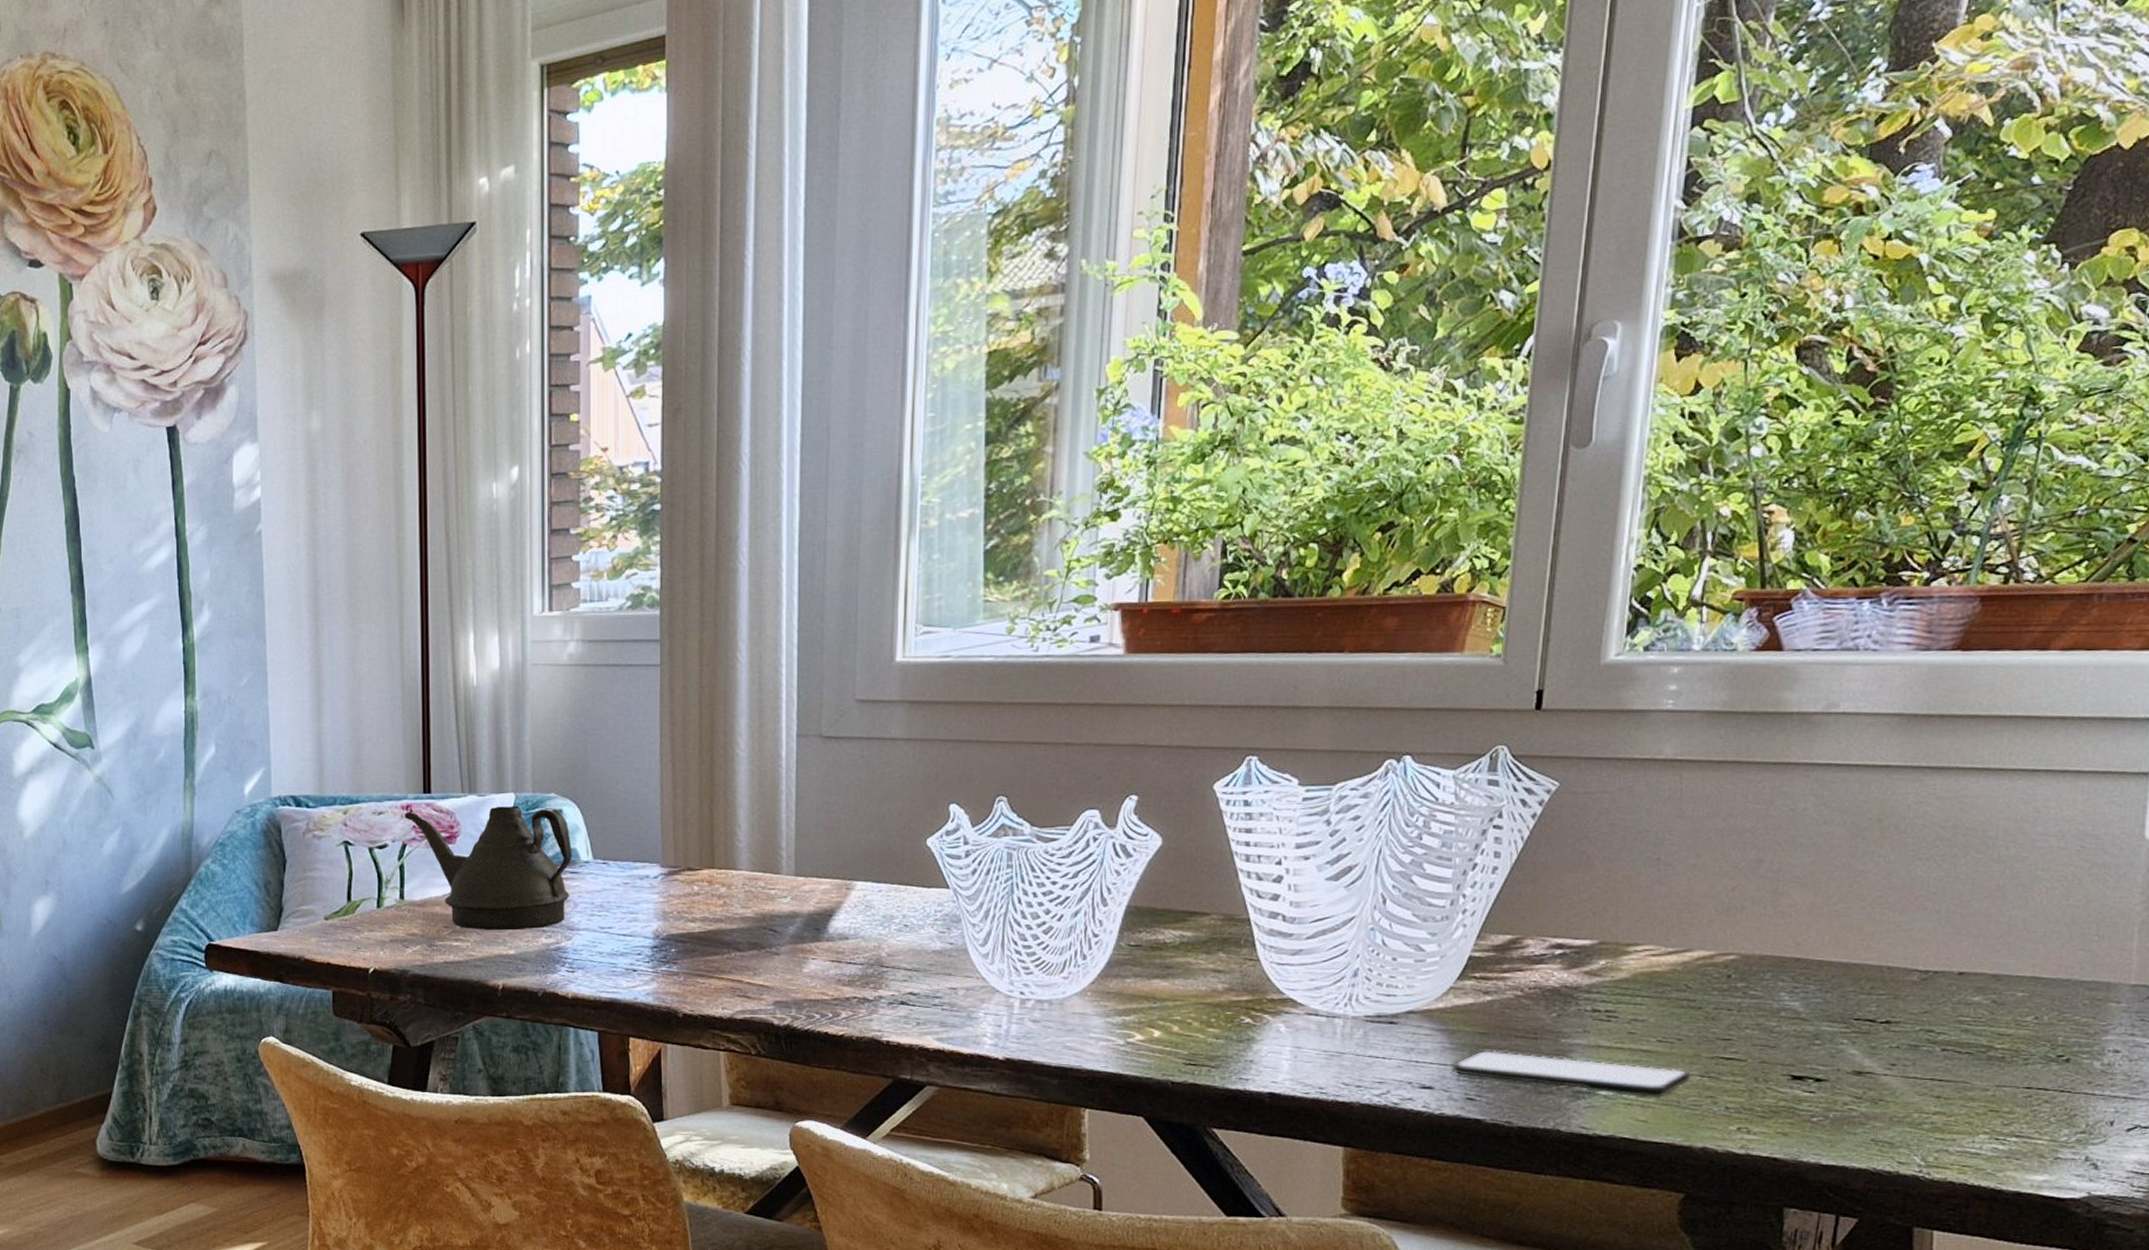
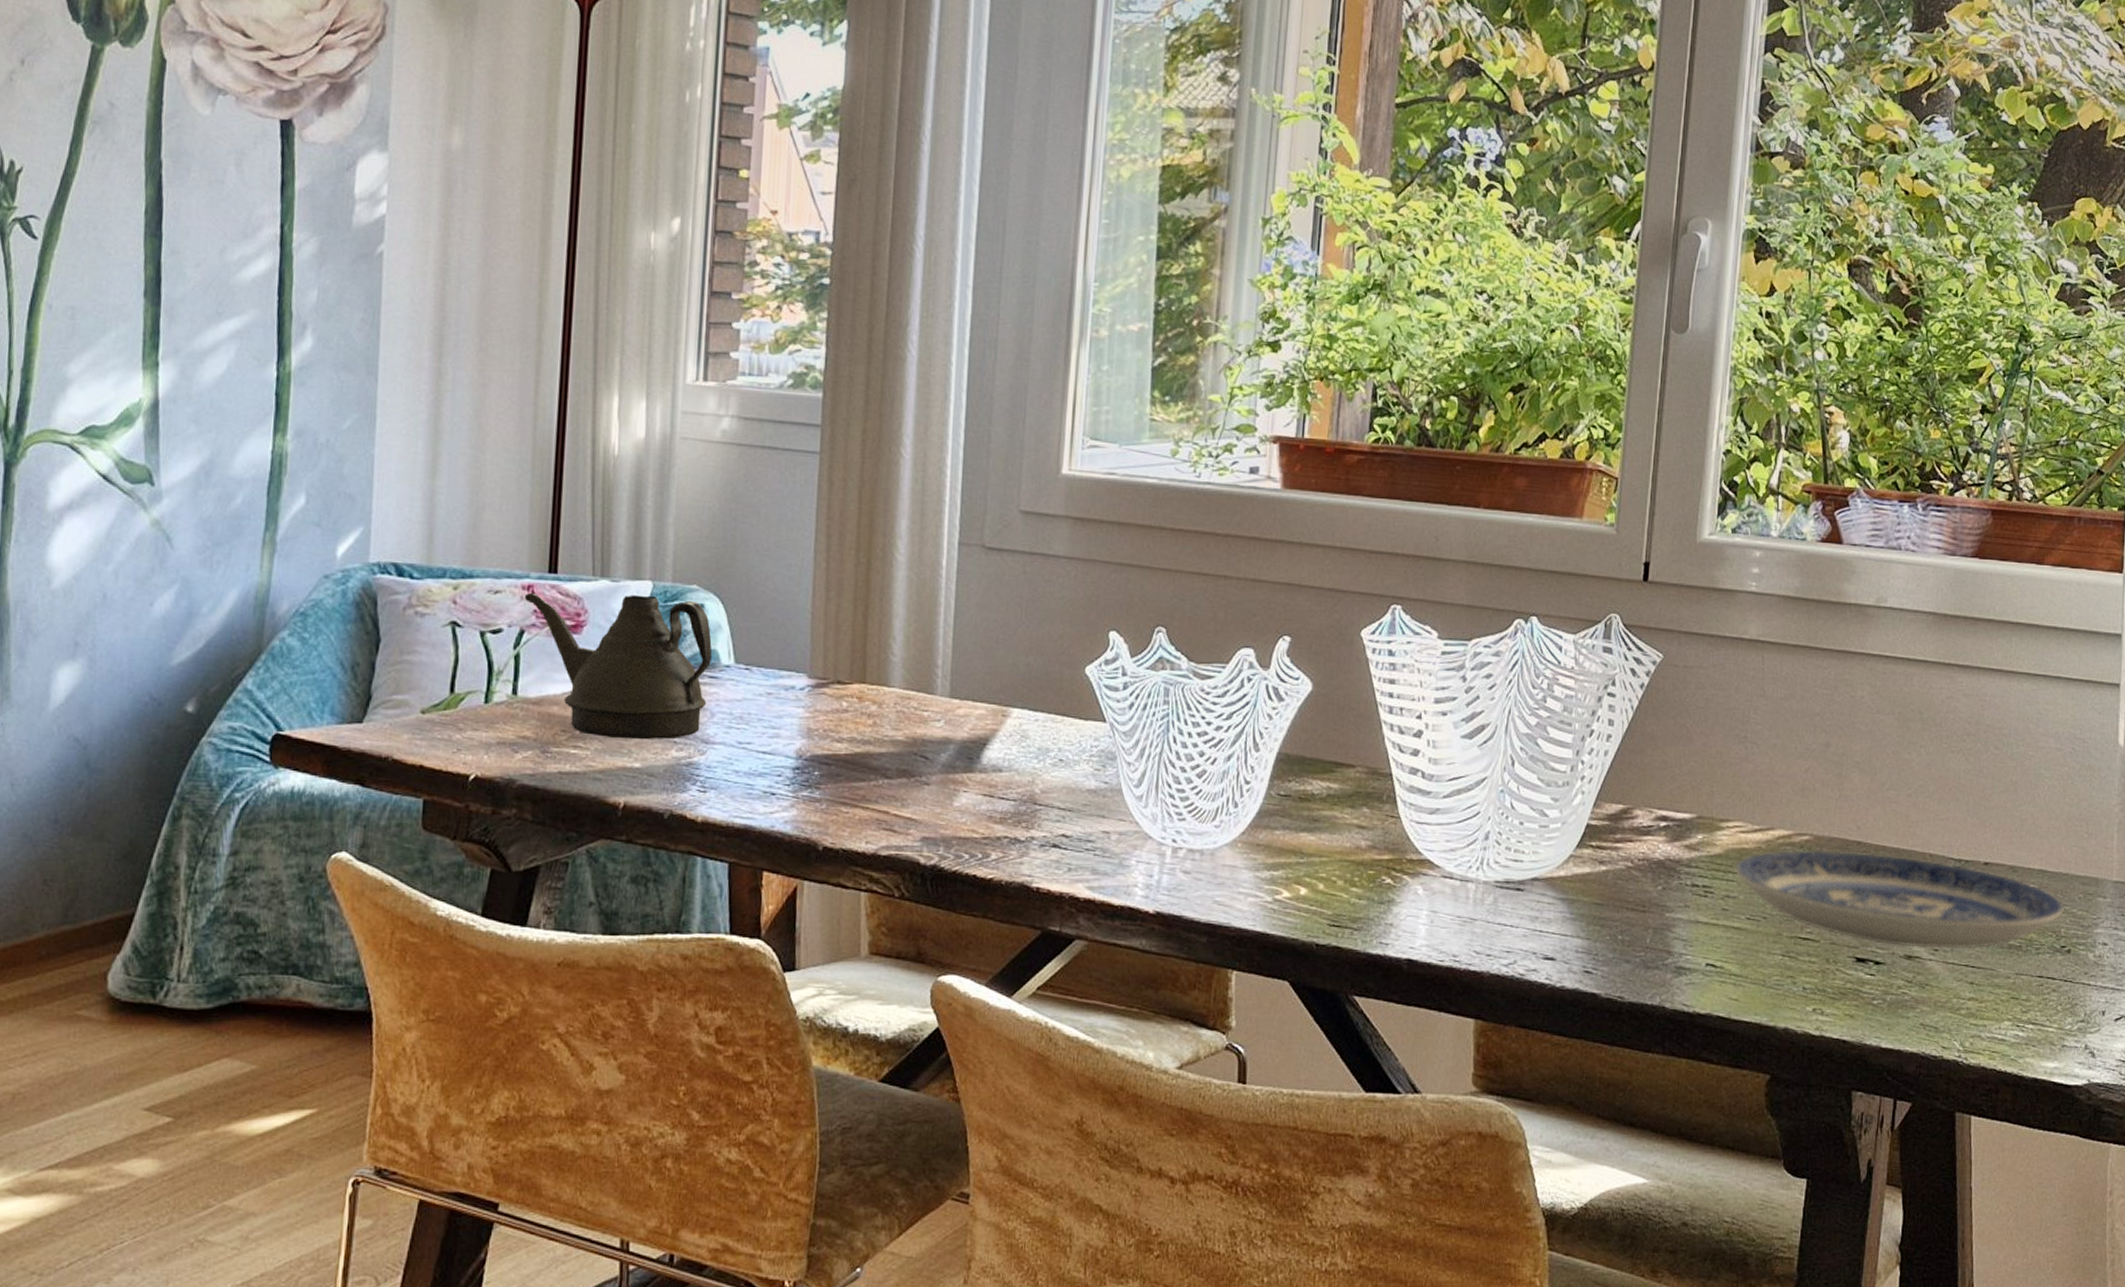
smartphone: present [1451,1051,1691,1099] -> none [1571,922,1774,978]
plate: none [1643,969,2063,1063] -> present [1734,850,2064,949]

